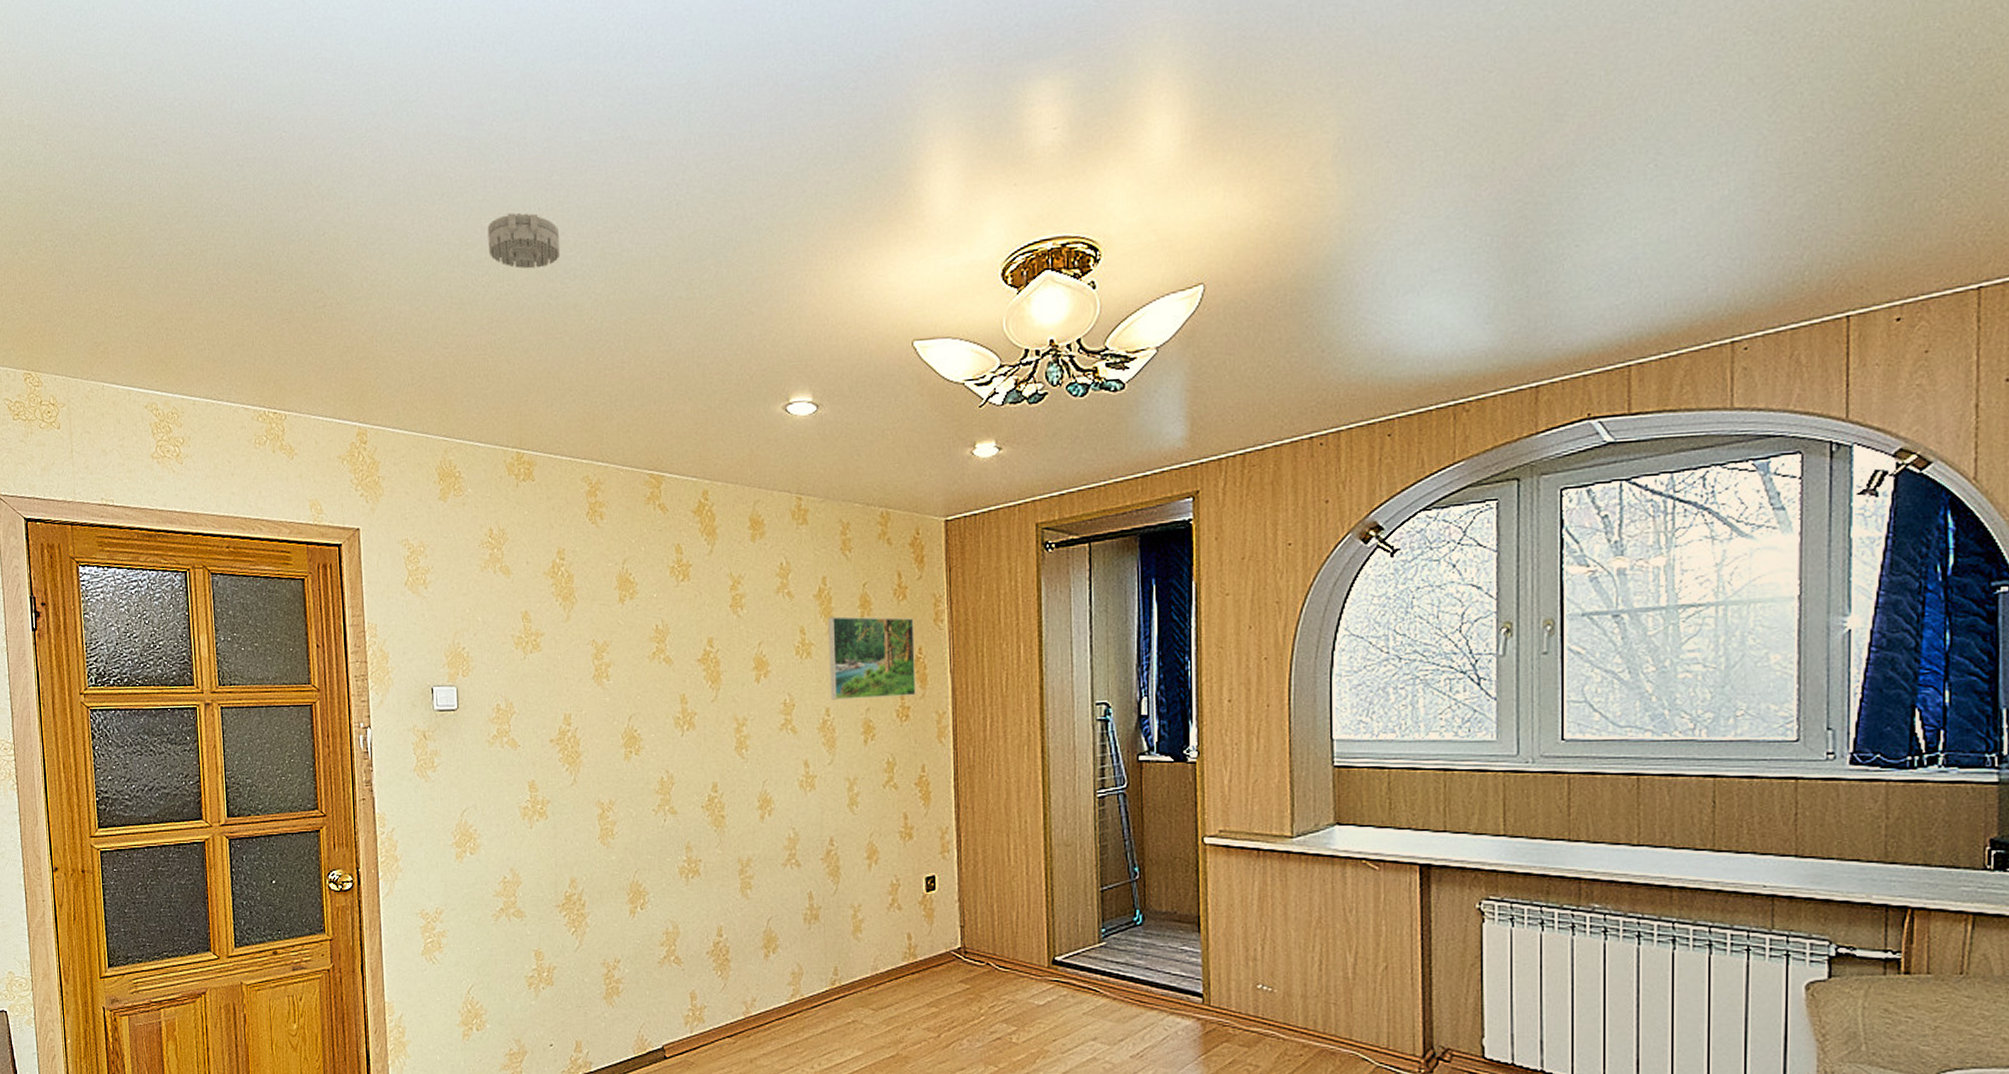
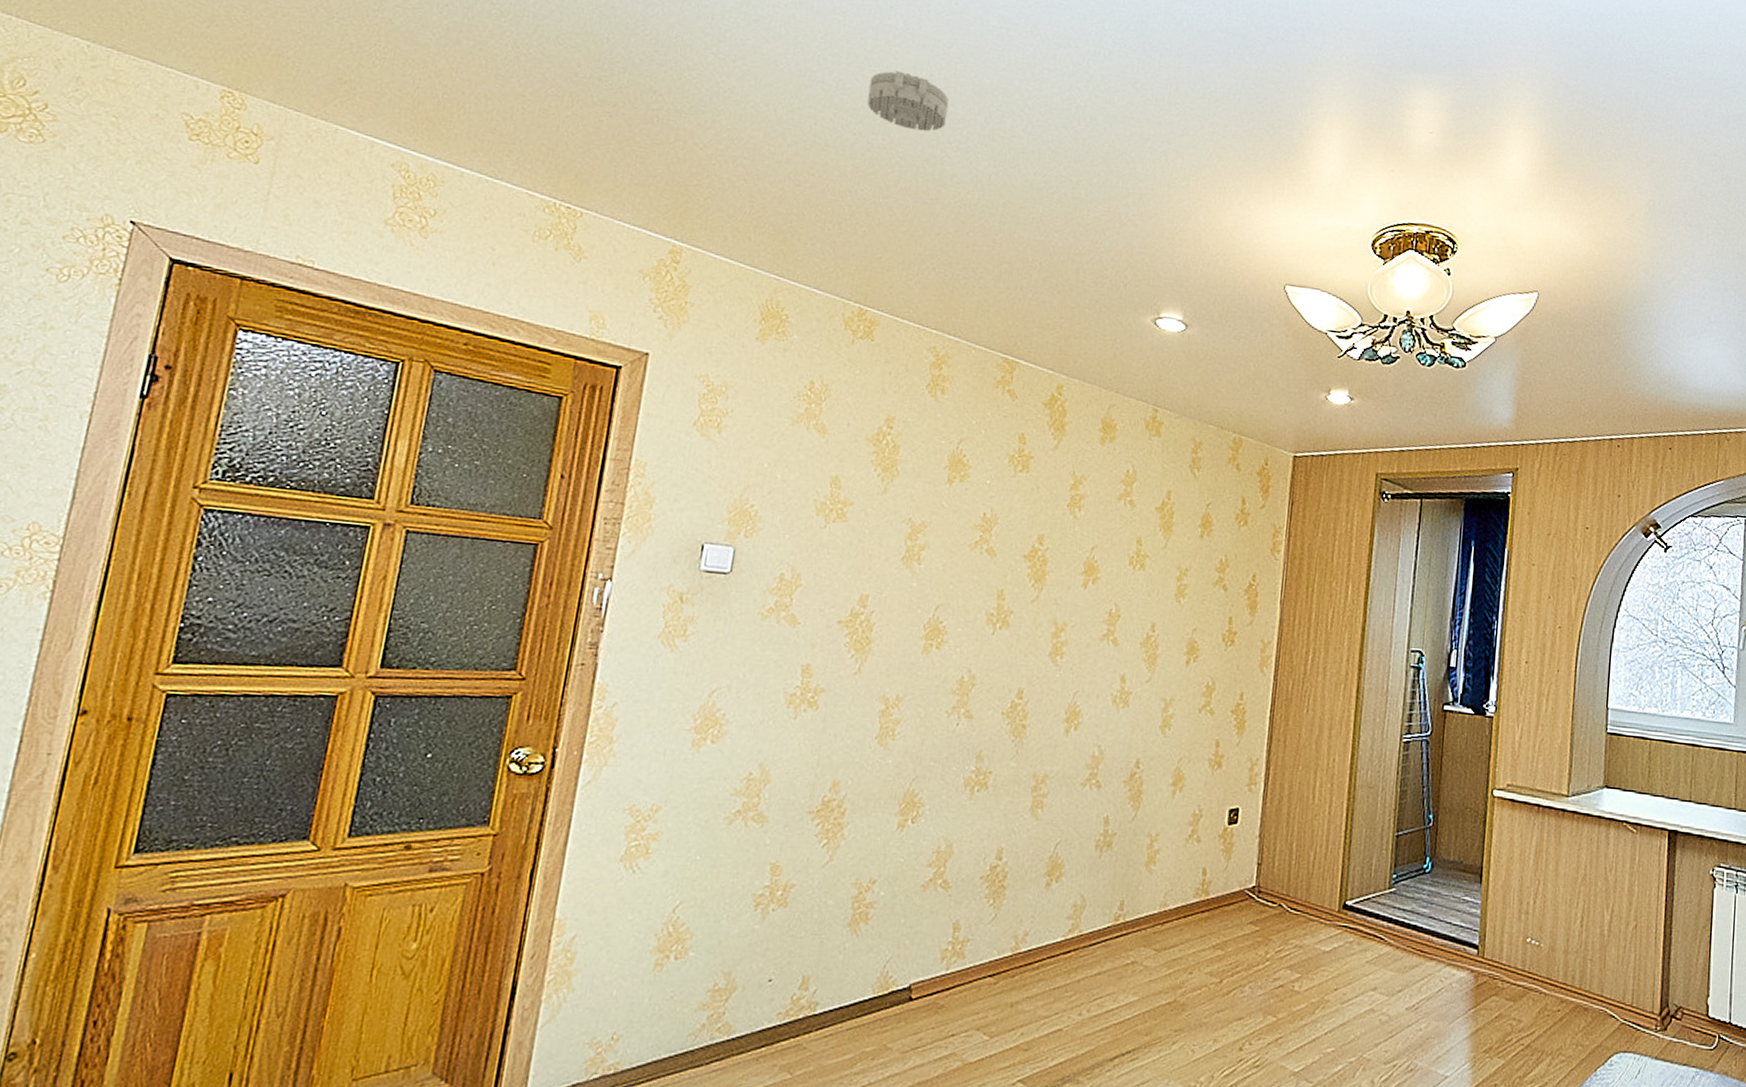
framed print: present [828,616,916,700] -> none [1158,531,1252,622]

